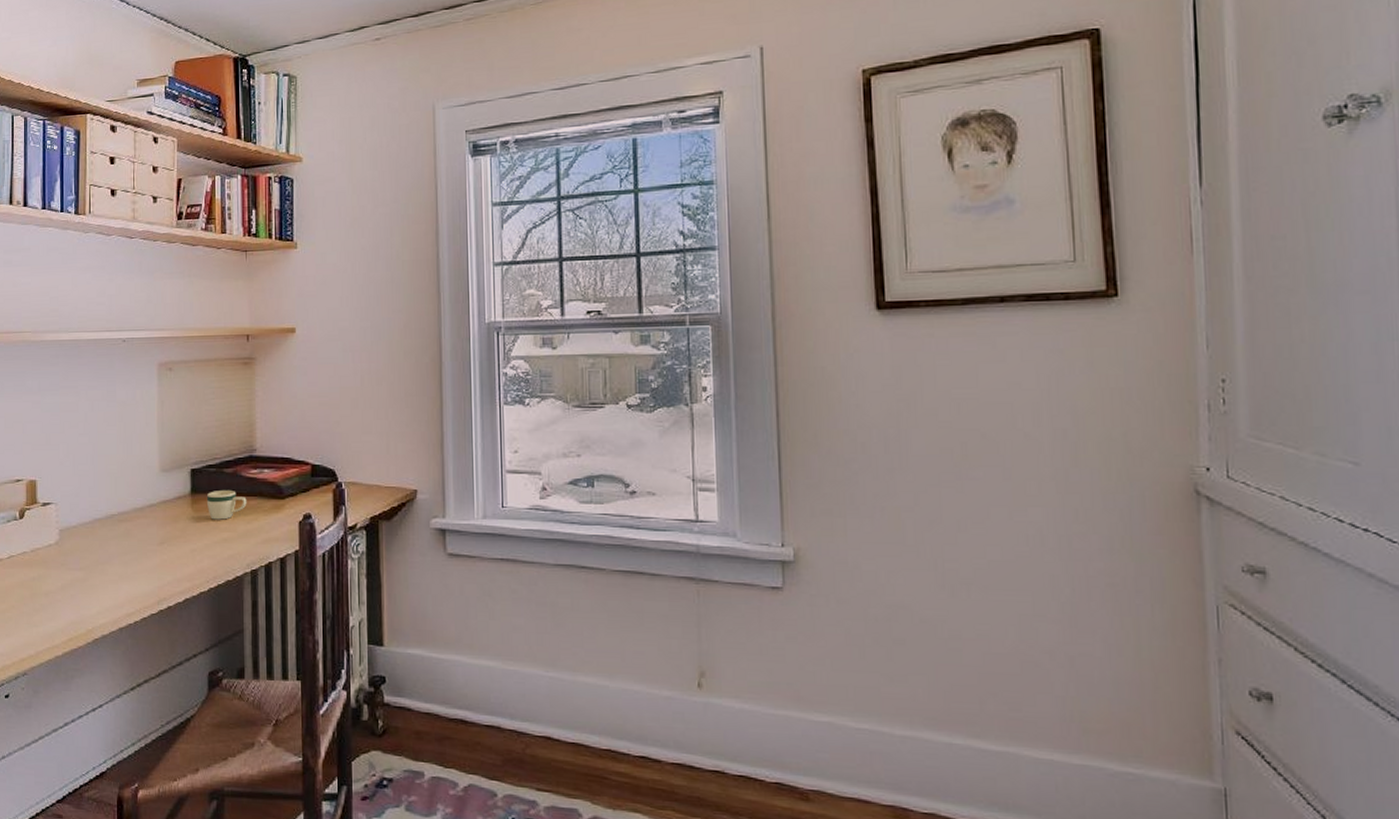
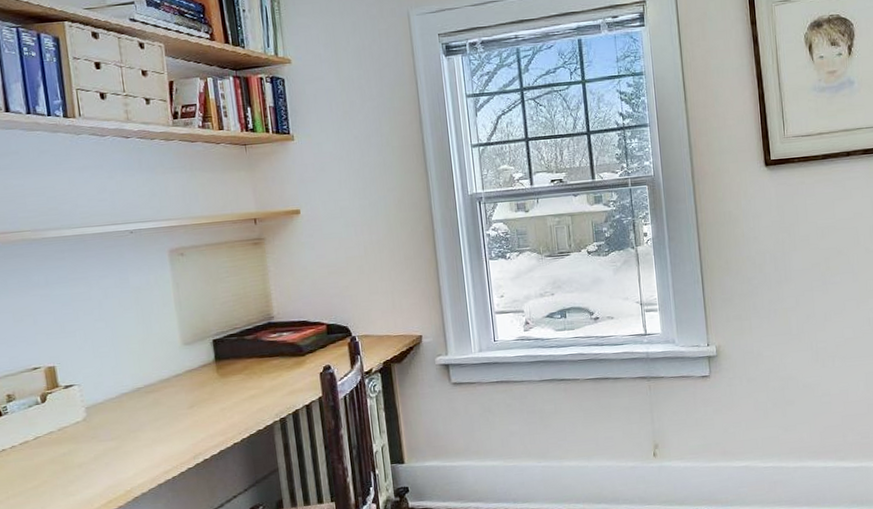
mug: present [206,489,247,520] -> none [230,353,270,381]

